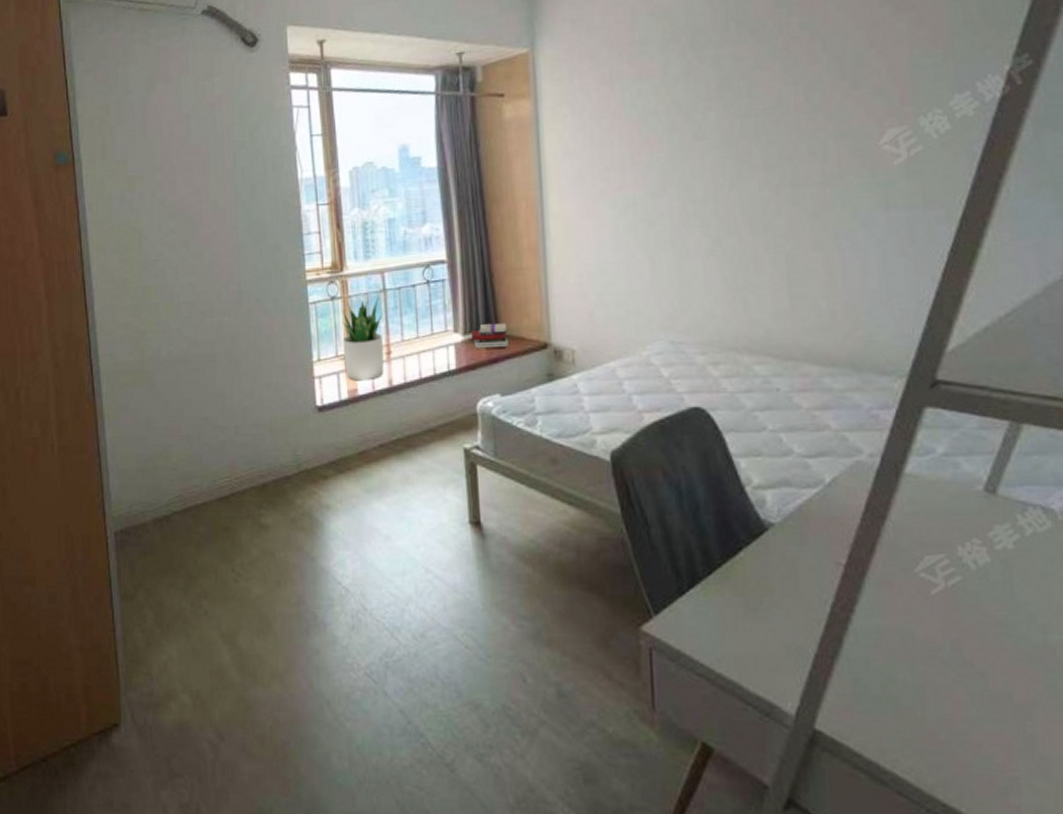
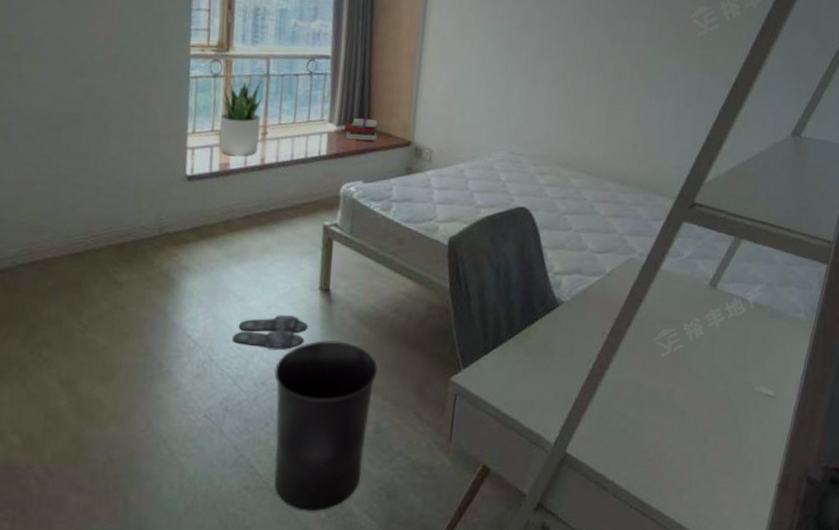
slippers: none [384,553,462,595] -> present [233,314,307,349]
waste bin: none [433,583,551,795] -> present [274,340,378,512]

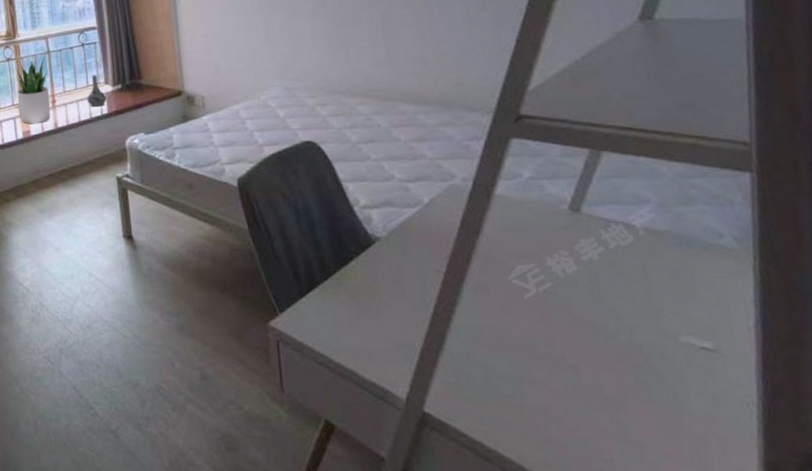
slippers: present [233,314,307,349] -> none [56,261,119,295]
waste bin: present [274,340,378,512] -> none [96,285,196,458]
decorative vase: none [305,110,329,147] -> present [87,75,107,107]
books: present [344,118,378,141] -> none [118,76,150,97]

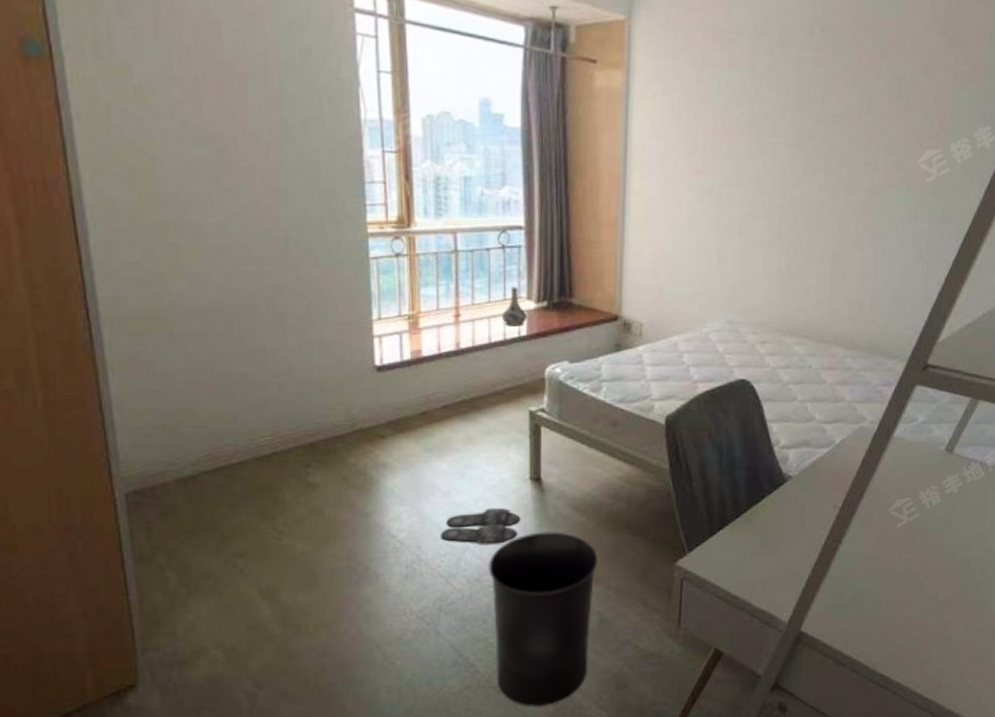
planter: present [16,58,51,124] -> none [407,259,453,343]
slippers: none [56,261,119,295] -> present [441,507,520,544]
waste bin: none [96,285,196,458] -> present [488,532,599,707]

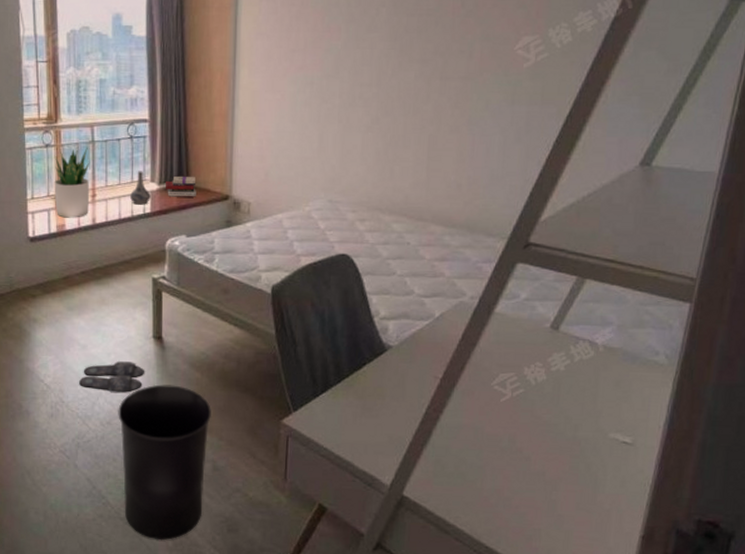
planter: none [407,259,453,343] -> present [54,148,90,218]
books: none [543,294,581,318] -> present [165,177,196,197]

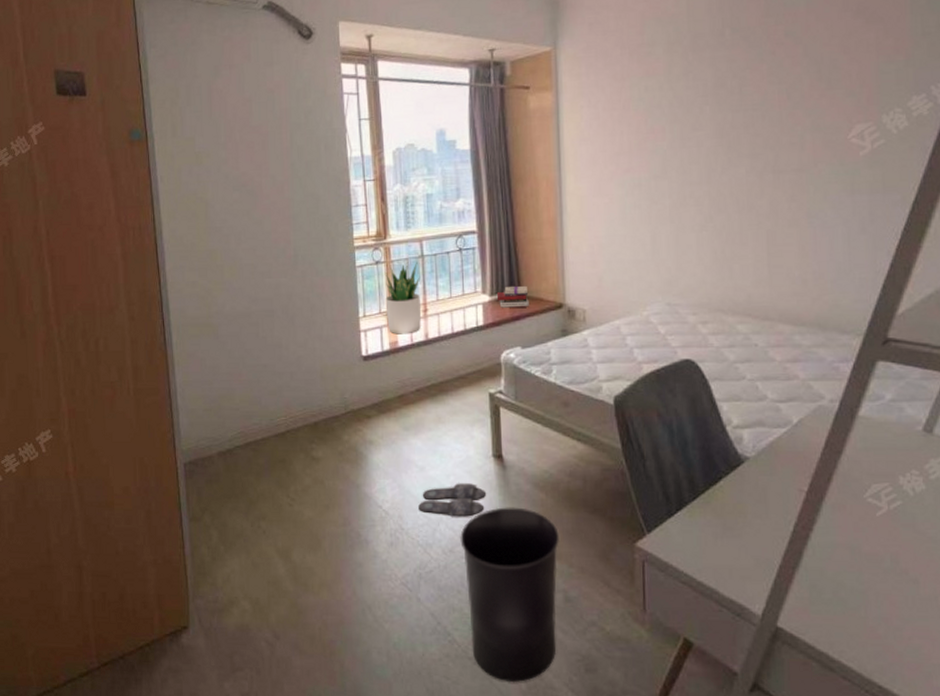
decorative vase: present [130,171,152,205] -> none [462,283,484,318]

